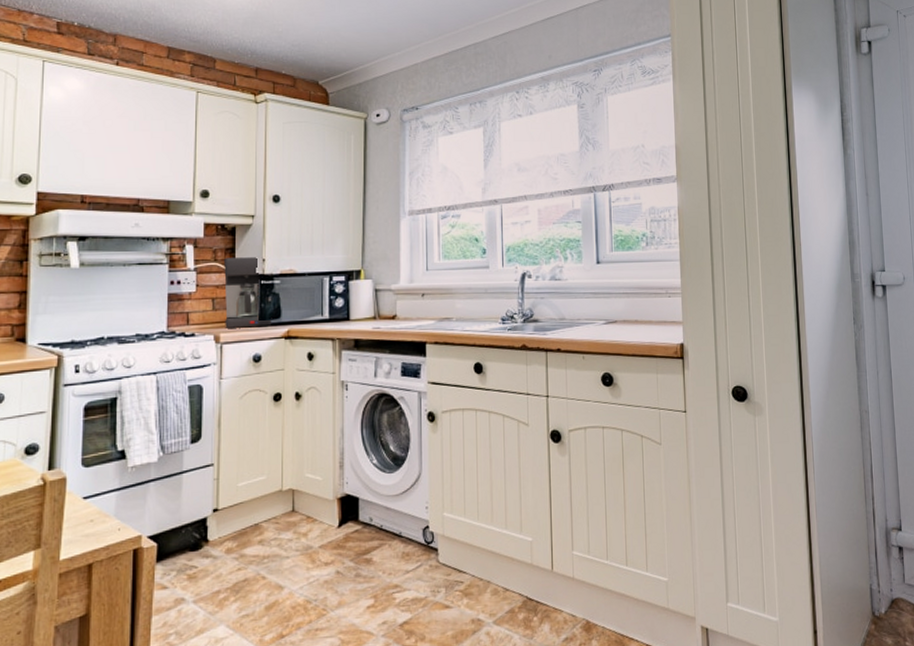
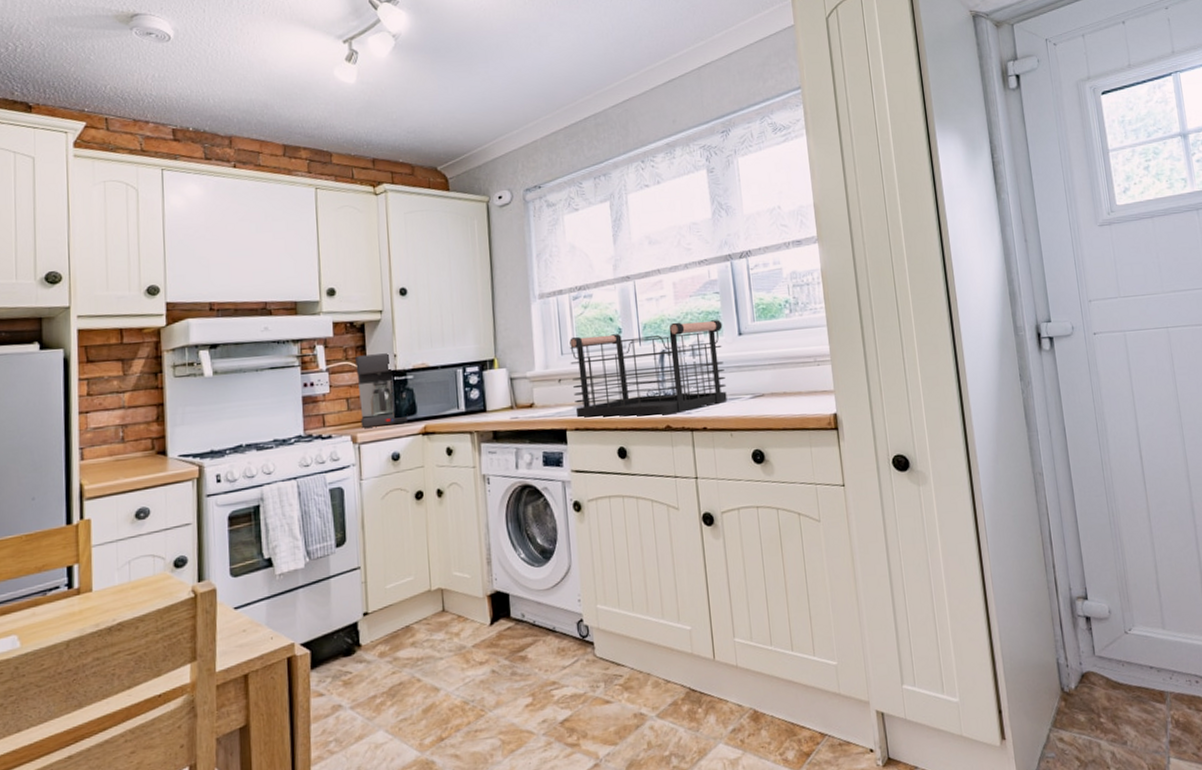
dish rack: none [434,247,582,335] -> present [569,320,727,418]

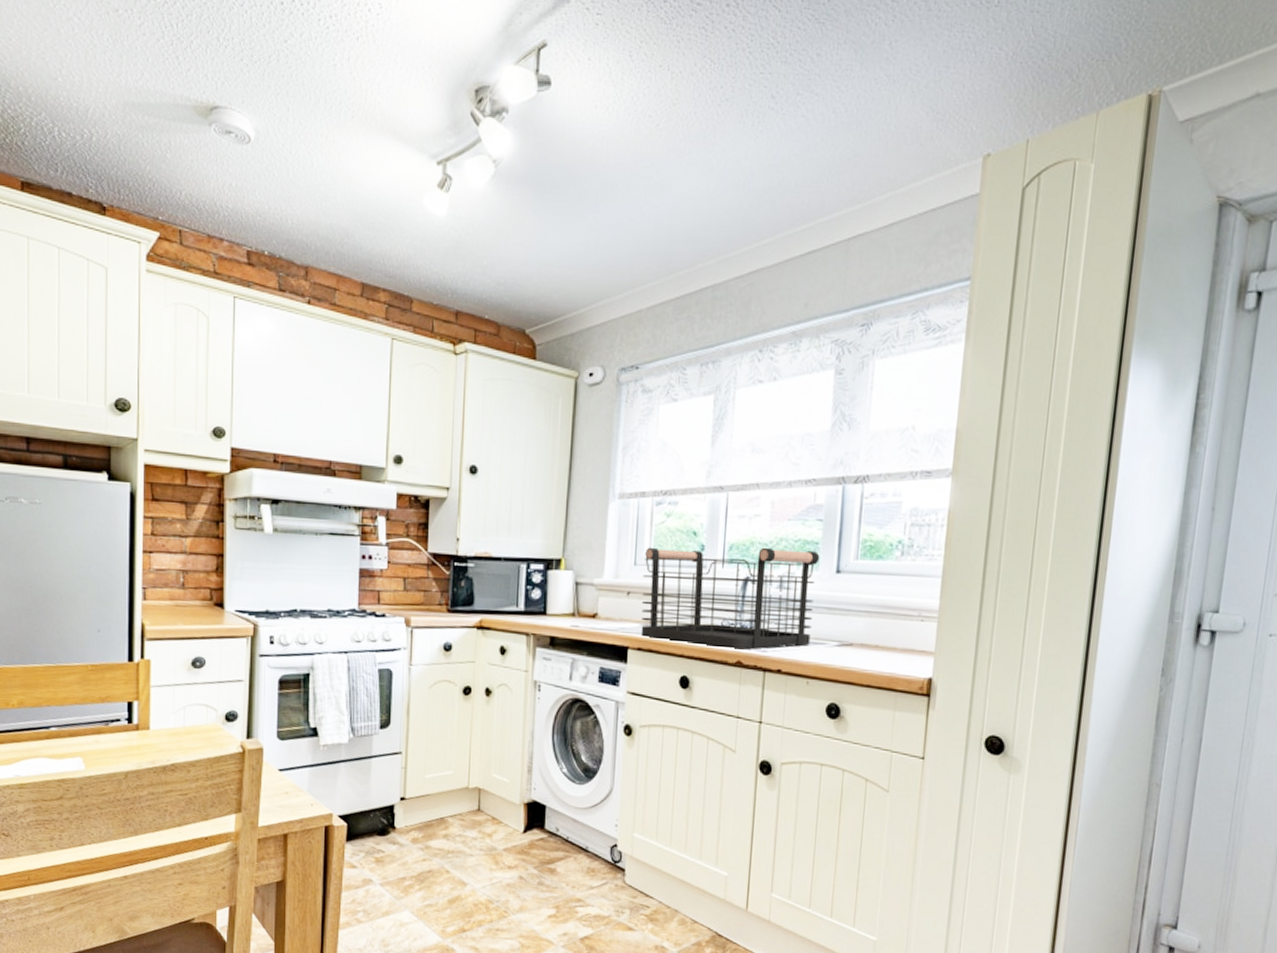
coffee maker: present [355,353,409,429] -> none [416,534,465,614]

